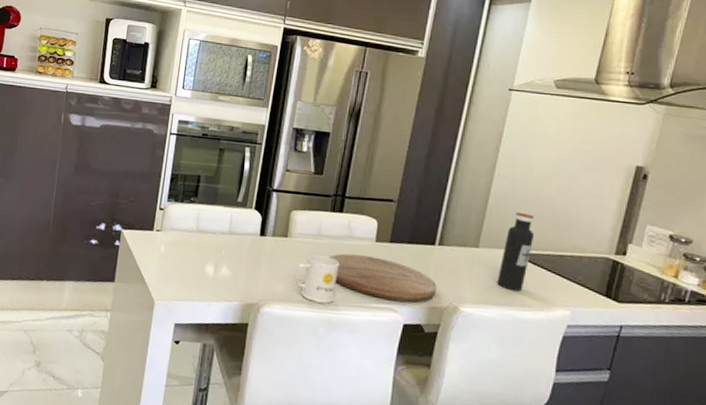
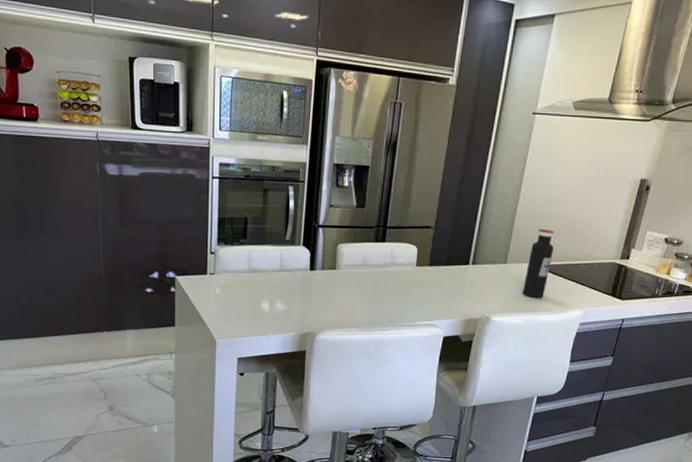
mug: present [295,254,339,304] -> none [345,282,385,326]
cutting board: present [329,253,437,303] -> none [375,279,471,318]

